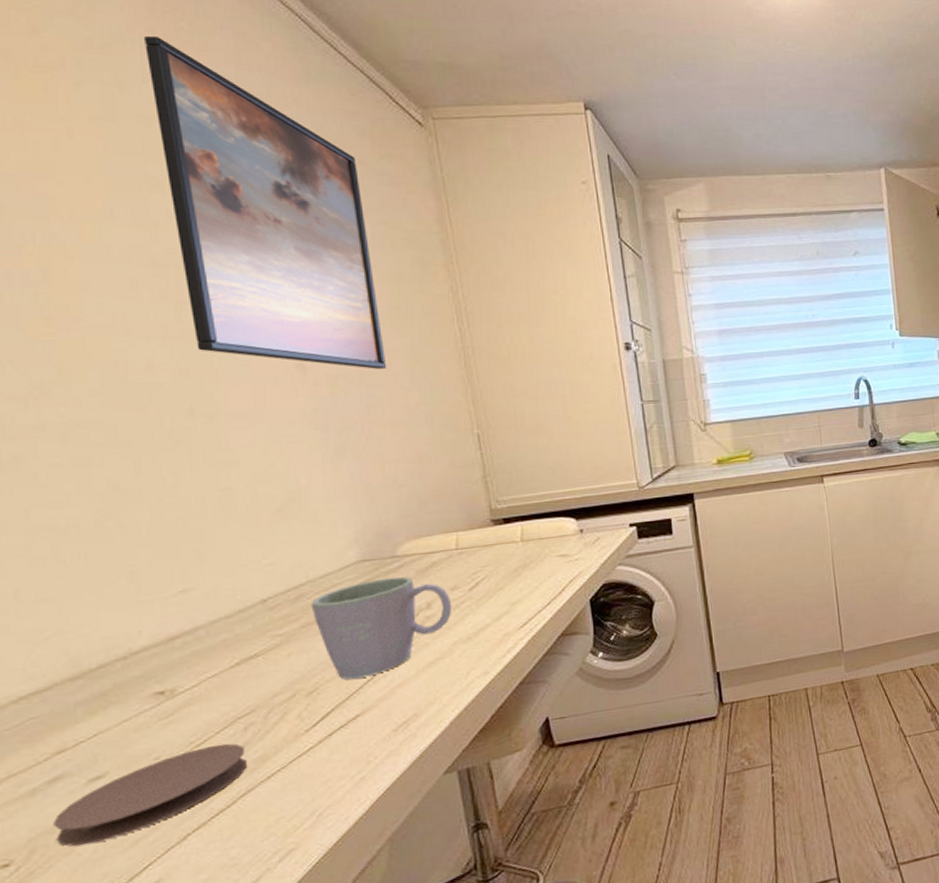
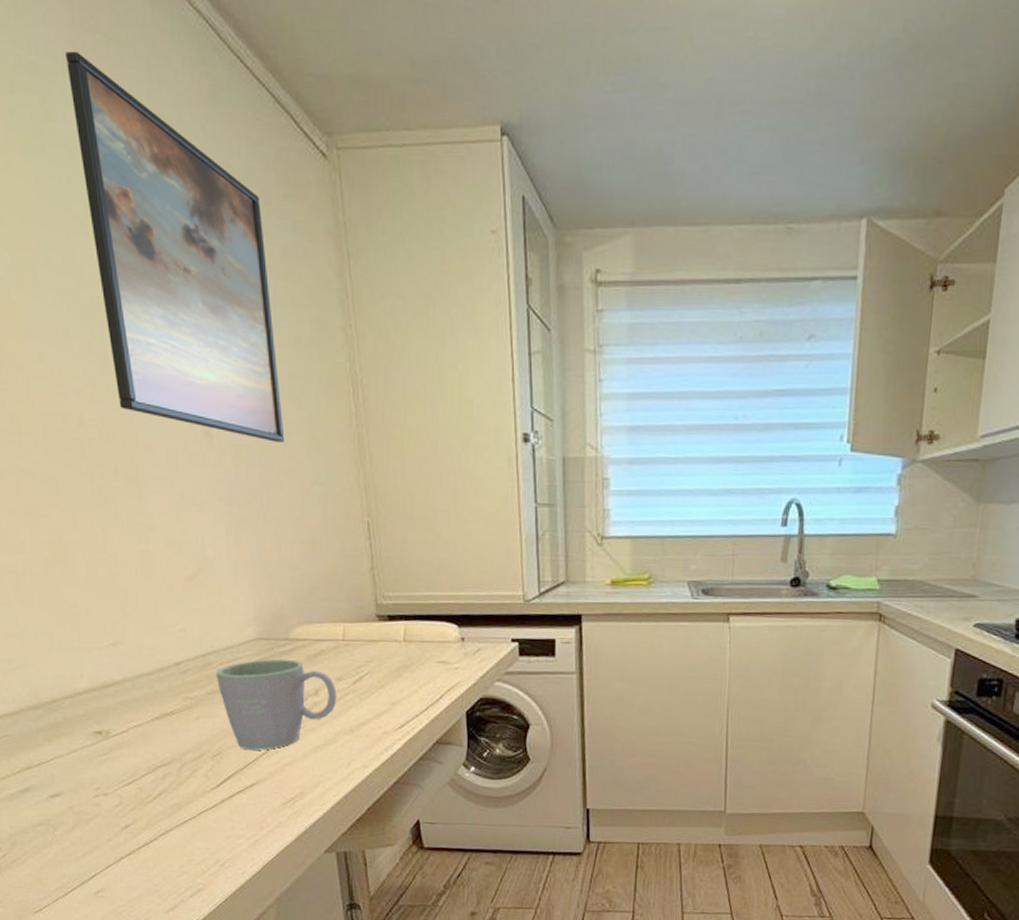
coaster: present [53,743,247,847] -> none [26,786,165,849]

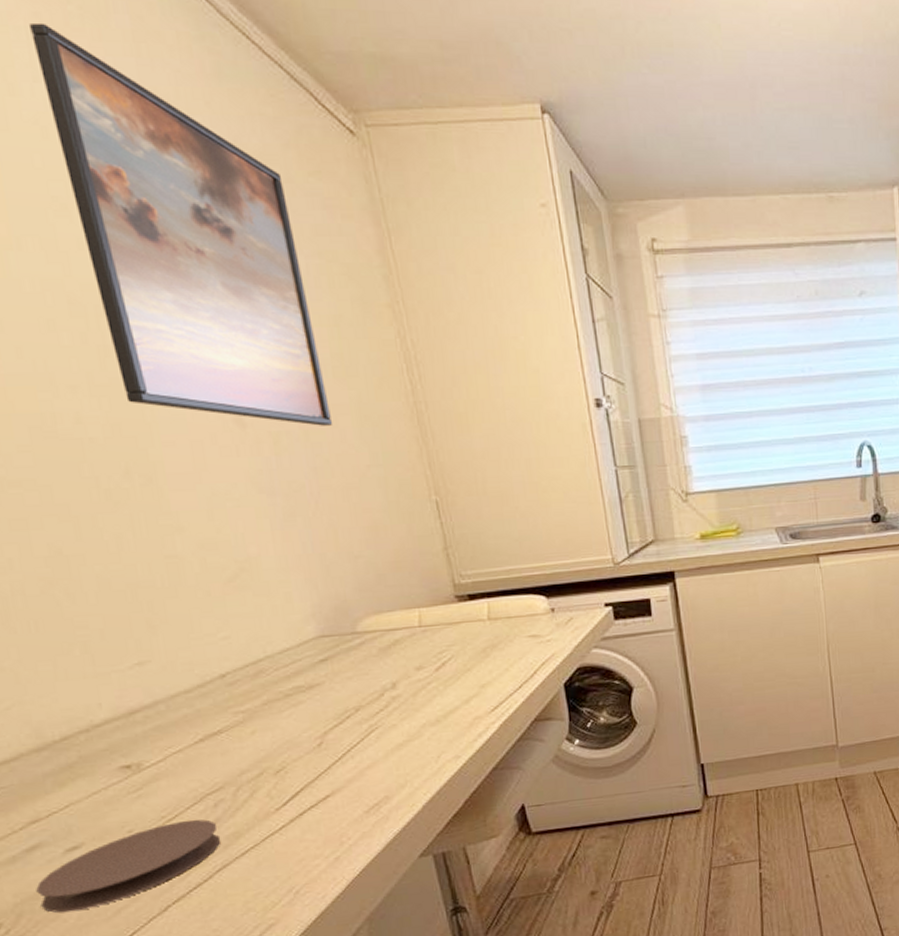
coaster: none [26,786,165,849] -> present [36,819,220,913]
mug: present [216,659,337,750] -> none [271,654,419,760]

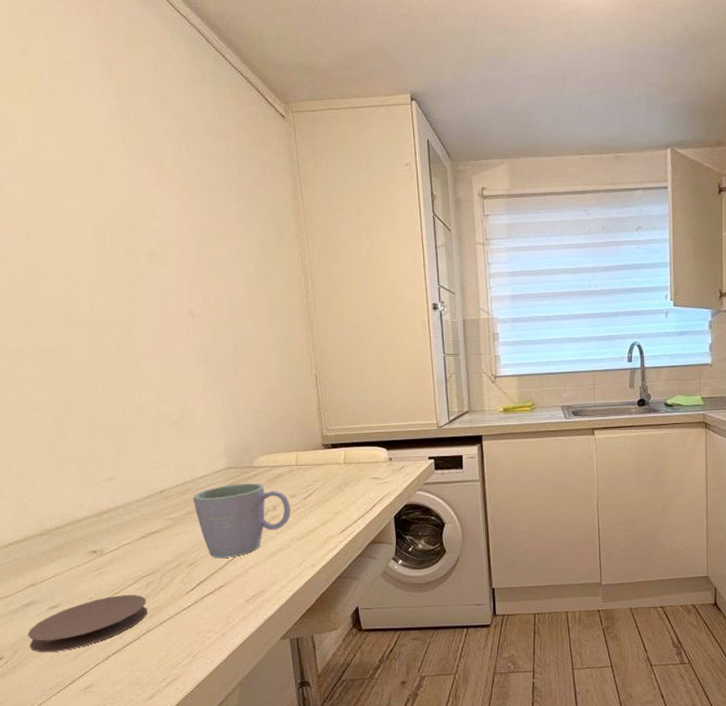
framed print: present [28,22,333,426] -> none [92,51,252,318]
mug: none [271,654,419,760] -> present [193,483,291,558]

